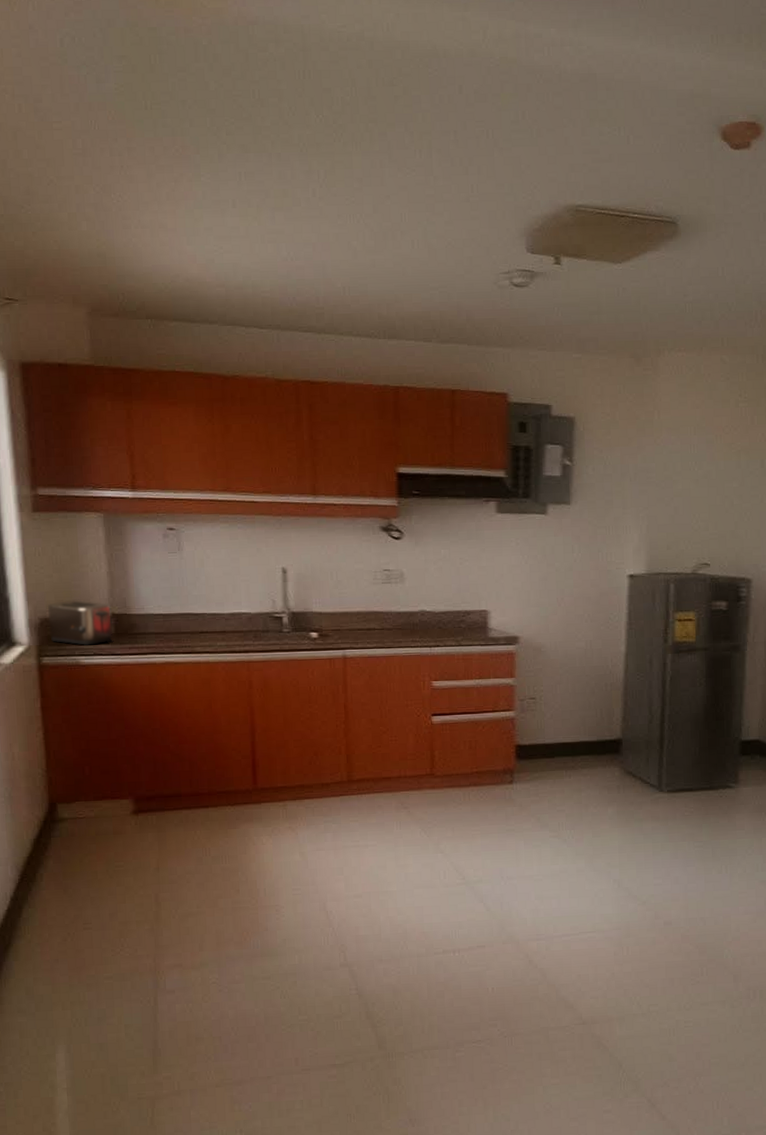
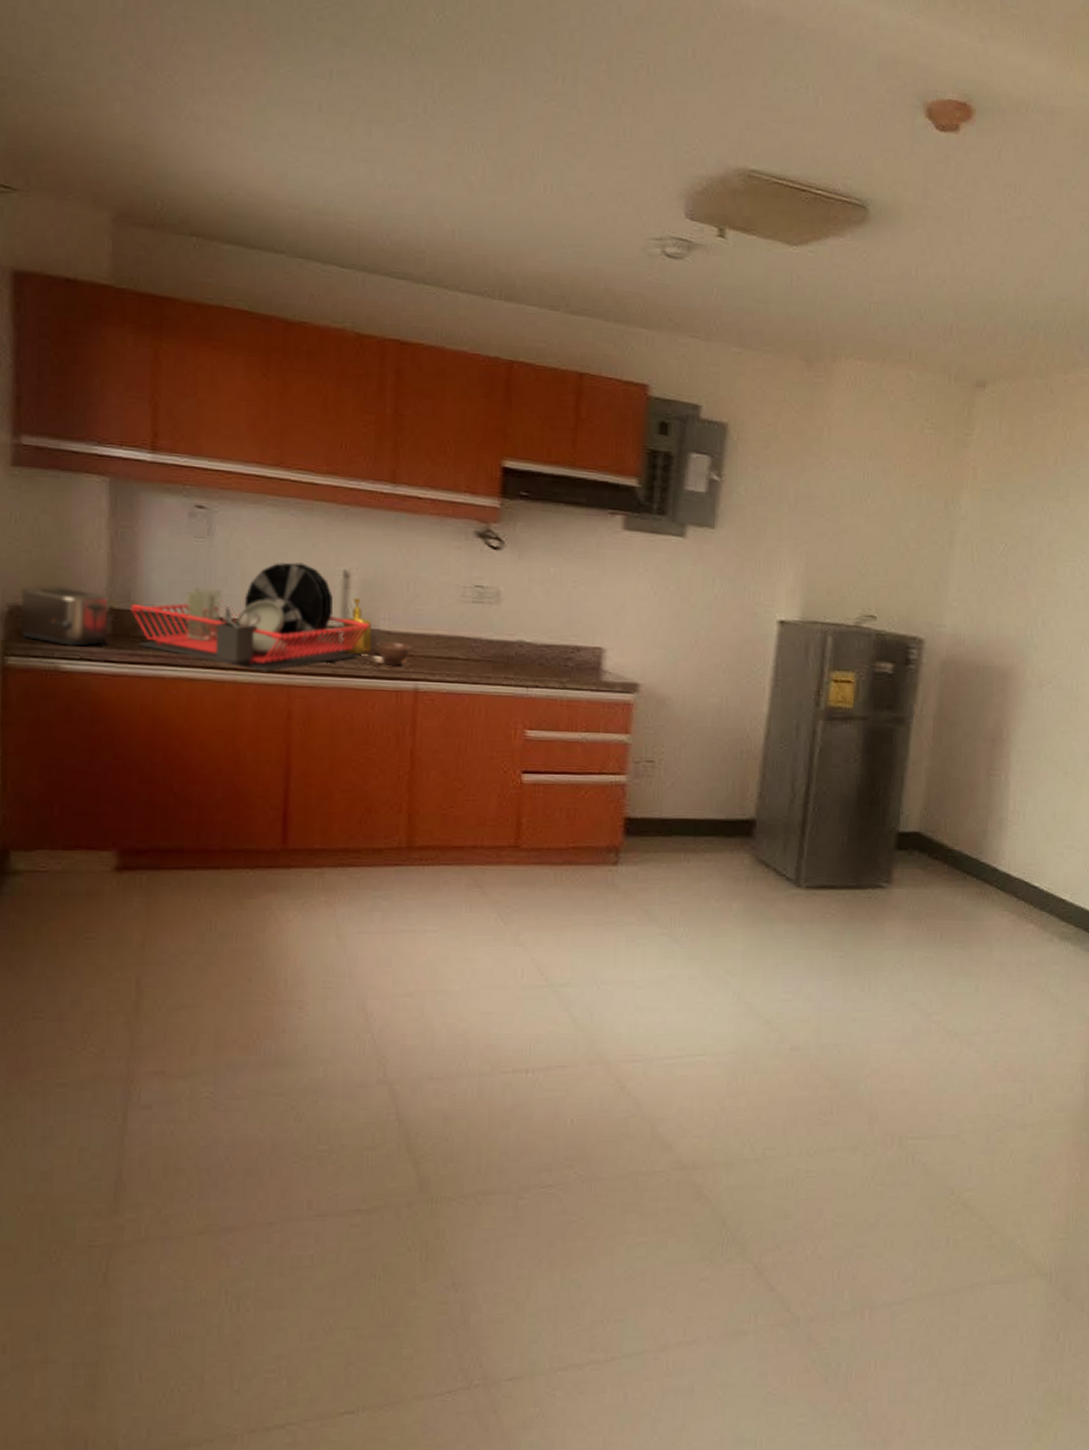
dish rack: none [127,565,306,653] -> present [130,562,371,672]
soap dispenser: none [284,588,308,633] -> present [342,598,372,654]
bowl: none [311,620,339,640] -> present [376,641,412,667]

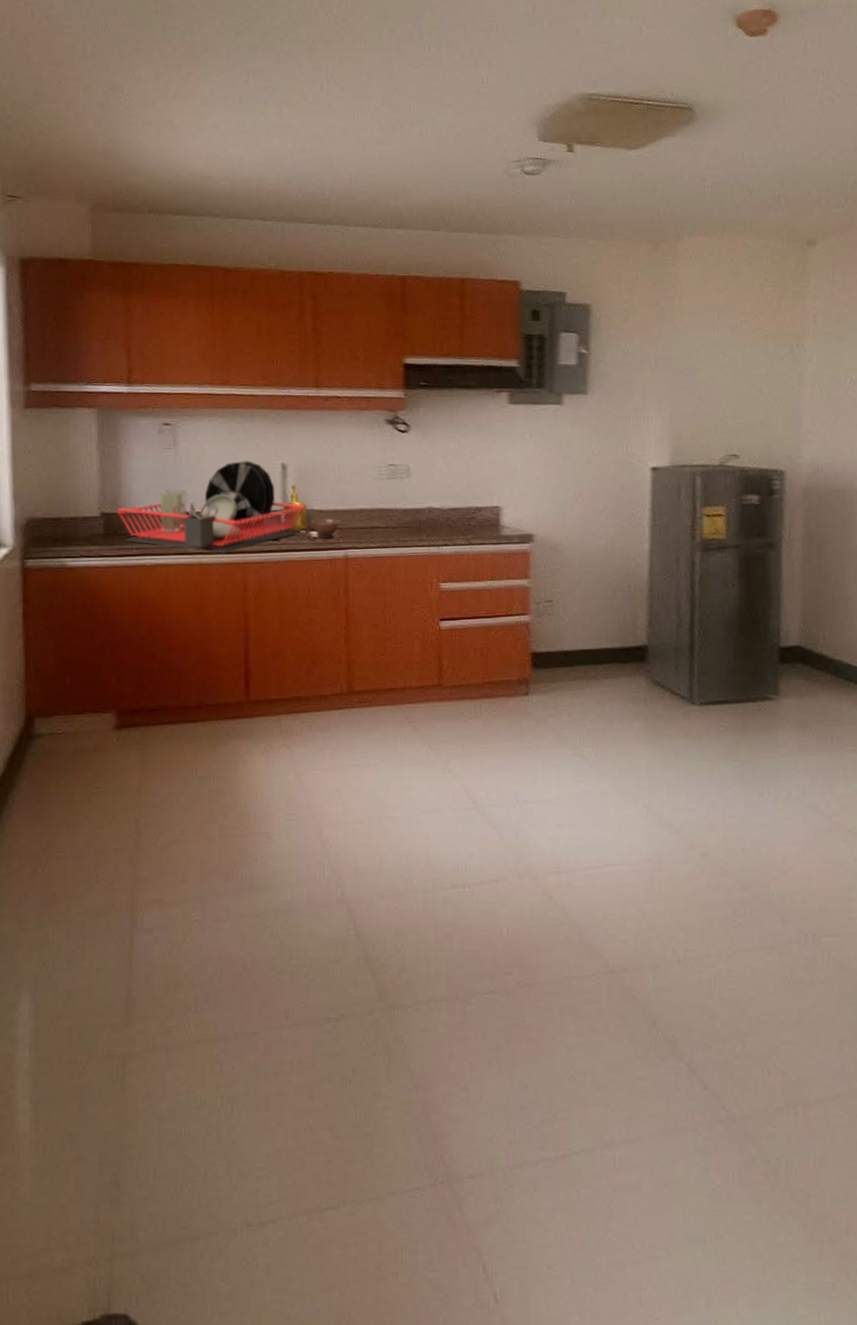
toaster: present [20,585,110,647] -> none [34,499,102,547]

